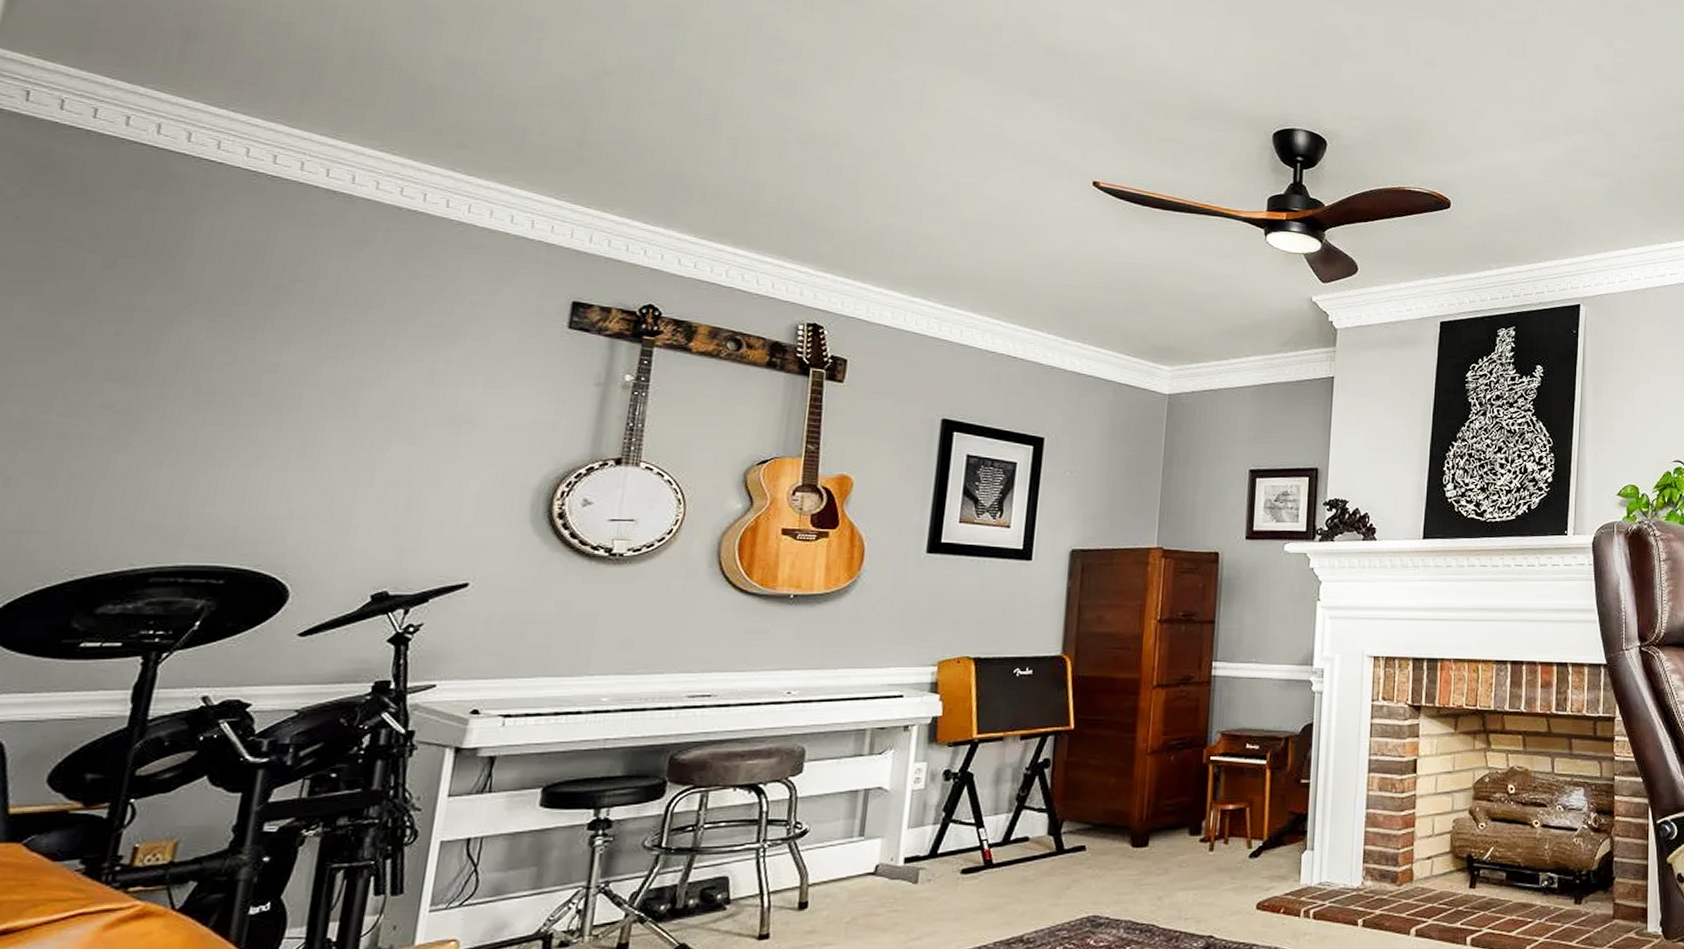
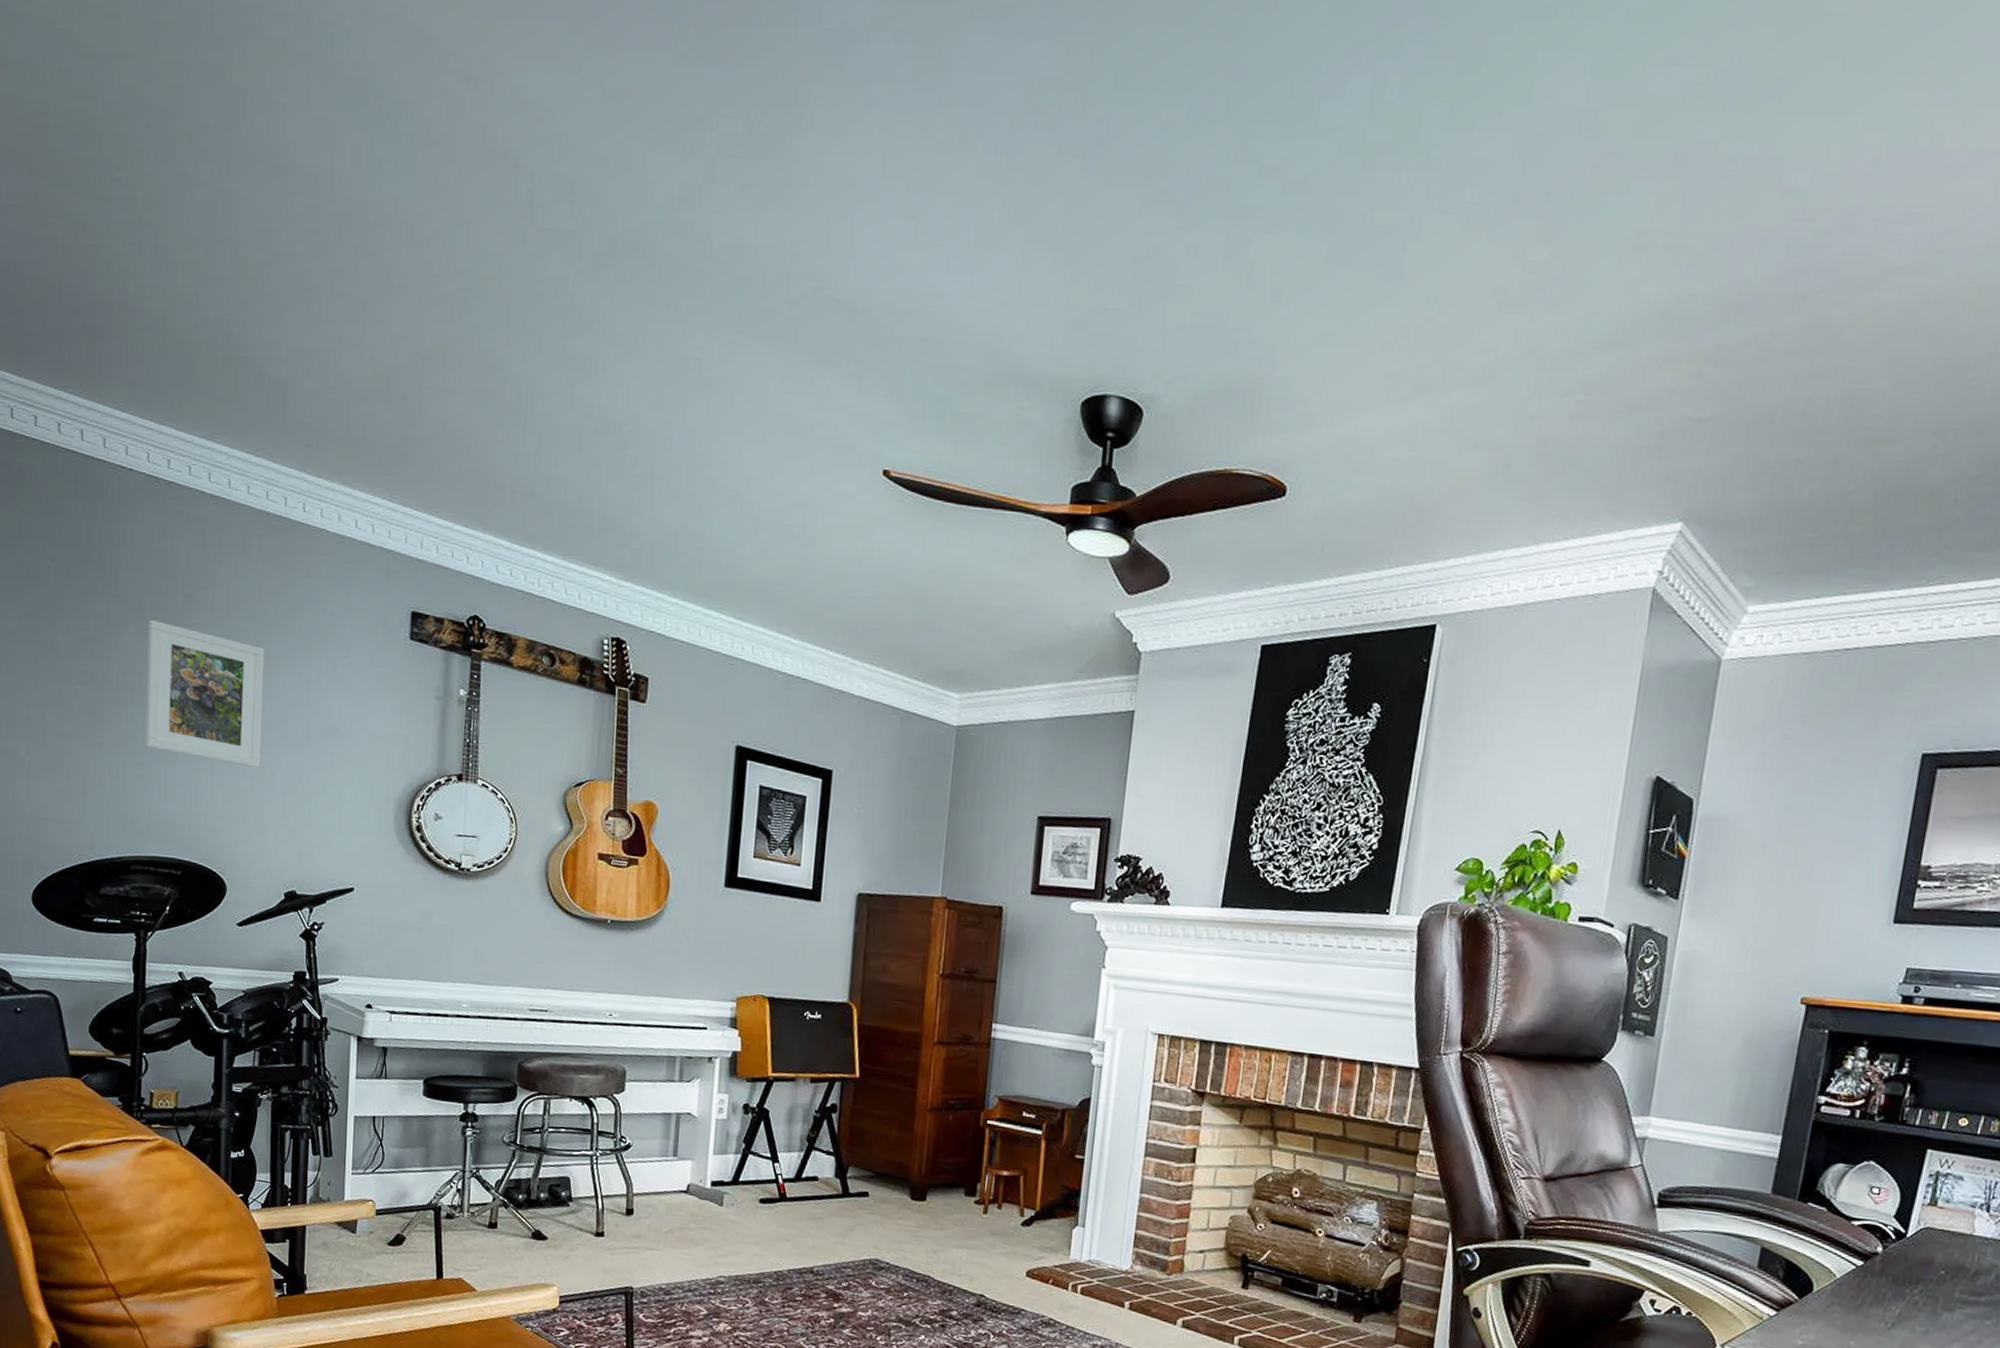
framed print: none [193,313,378,462] -> present [145,620,265,768]

